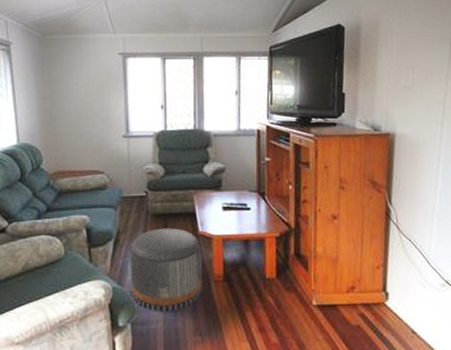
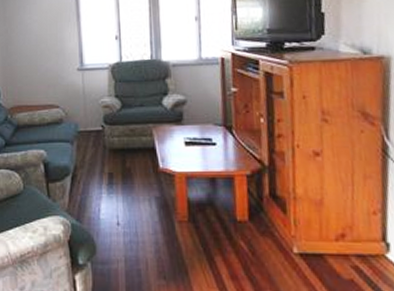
pouf: present [130,228,202,311] -> none [88,164,165,252]

